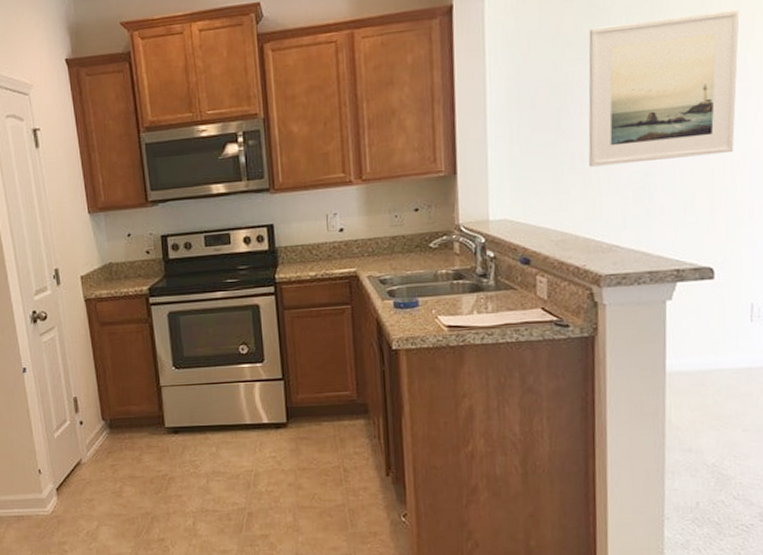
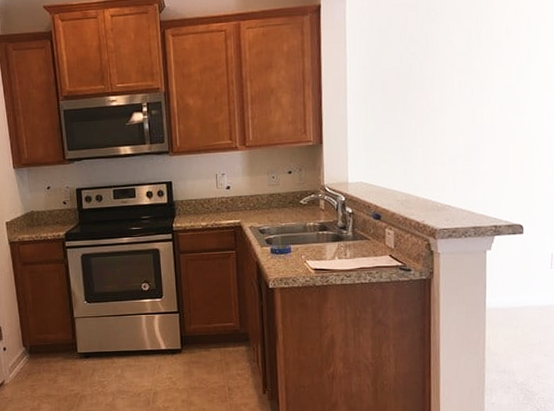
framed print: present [588,10,740,167] -> none [427,20,544,141]

